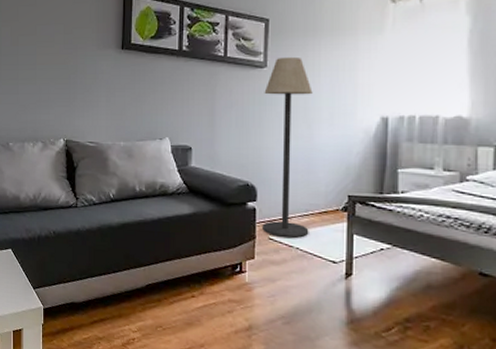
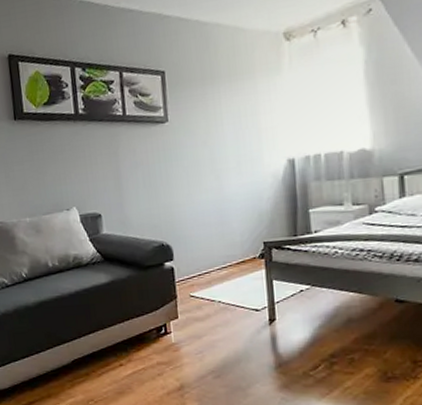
floor lamp: present [262,56,313,239] -> none [168,107,229,293]

